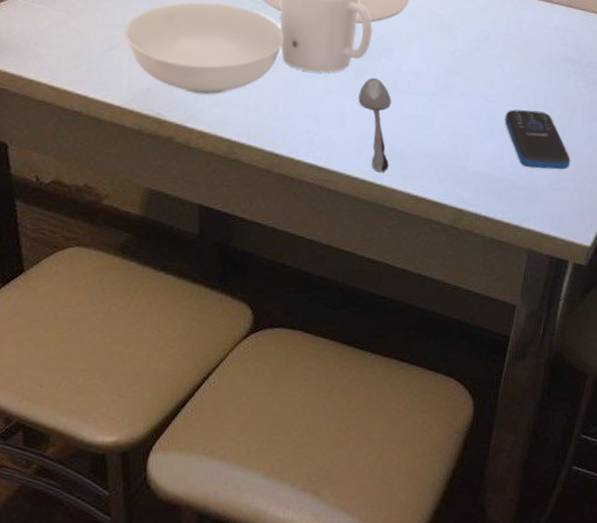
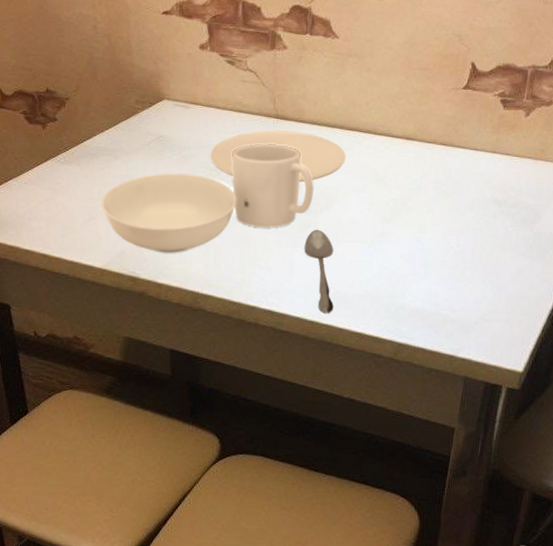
mobile phone: present [504,109,571,170] -> none [437,250,501,303]

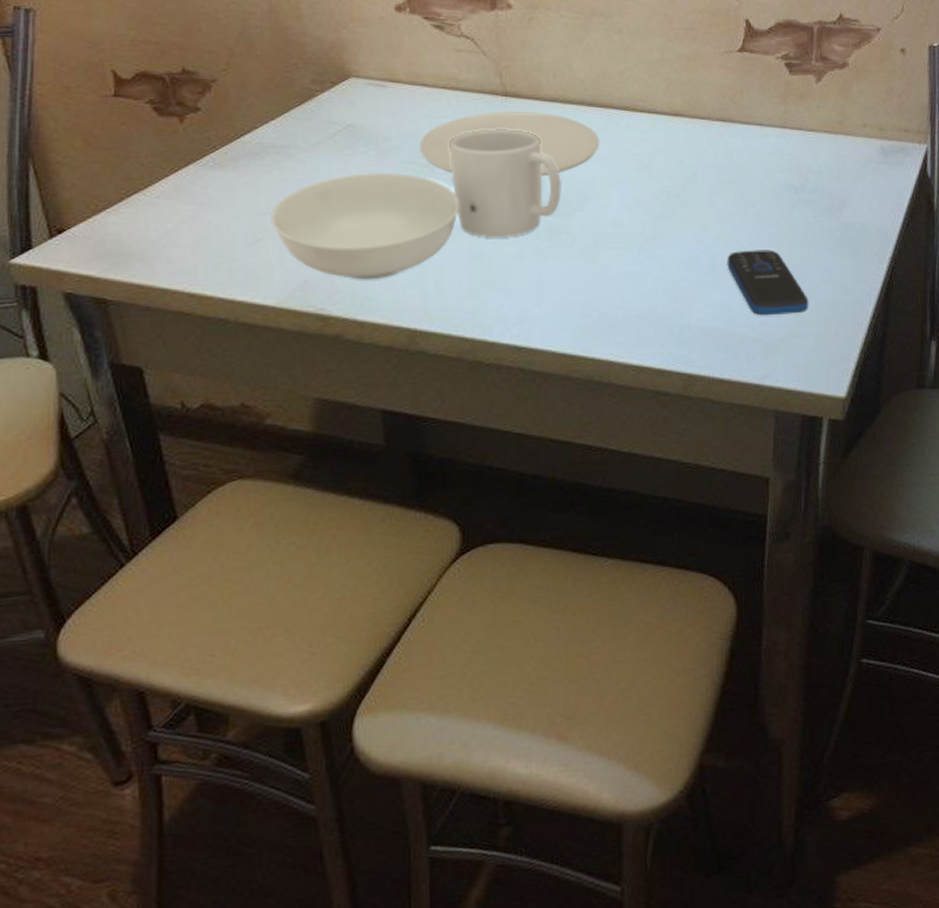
spoon: present [304,229,334,314] -> none [555,235,600,344]
mobile phone: none [437,250,501,303] -> present [727,250,809,316]

